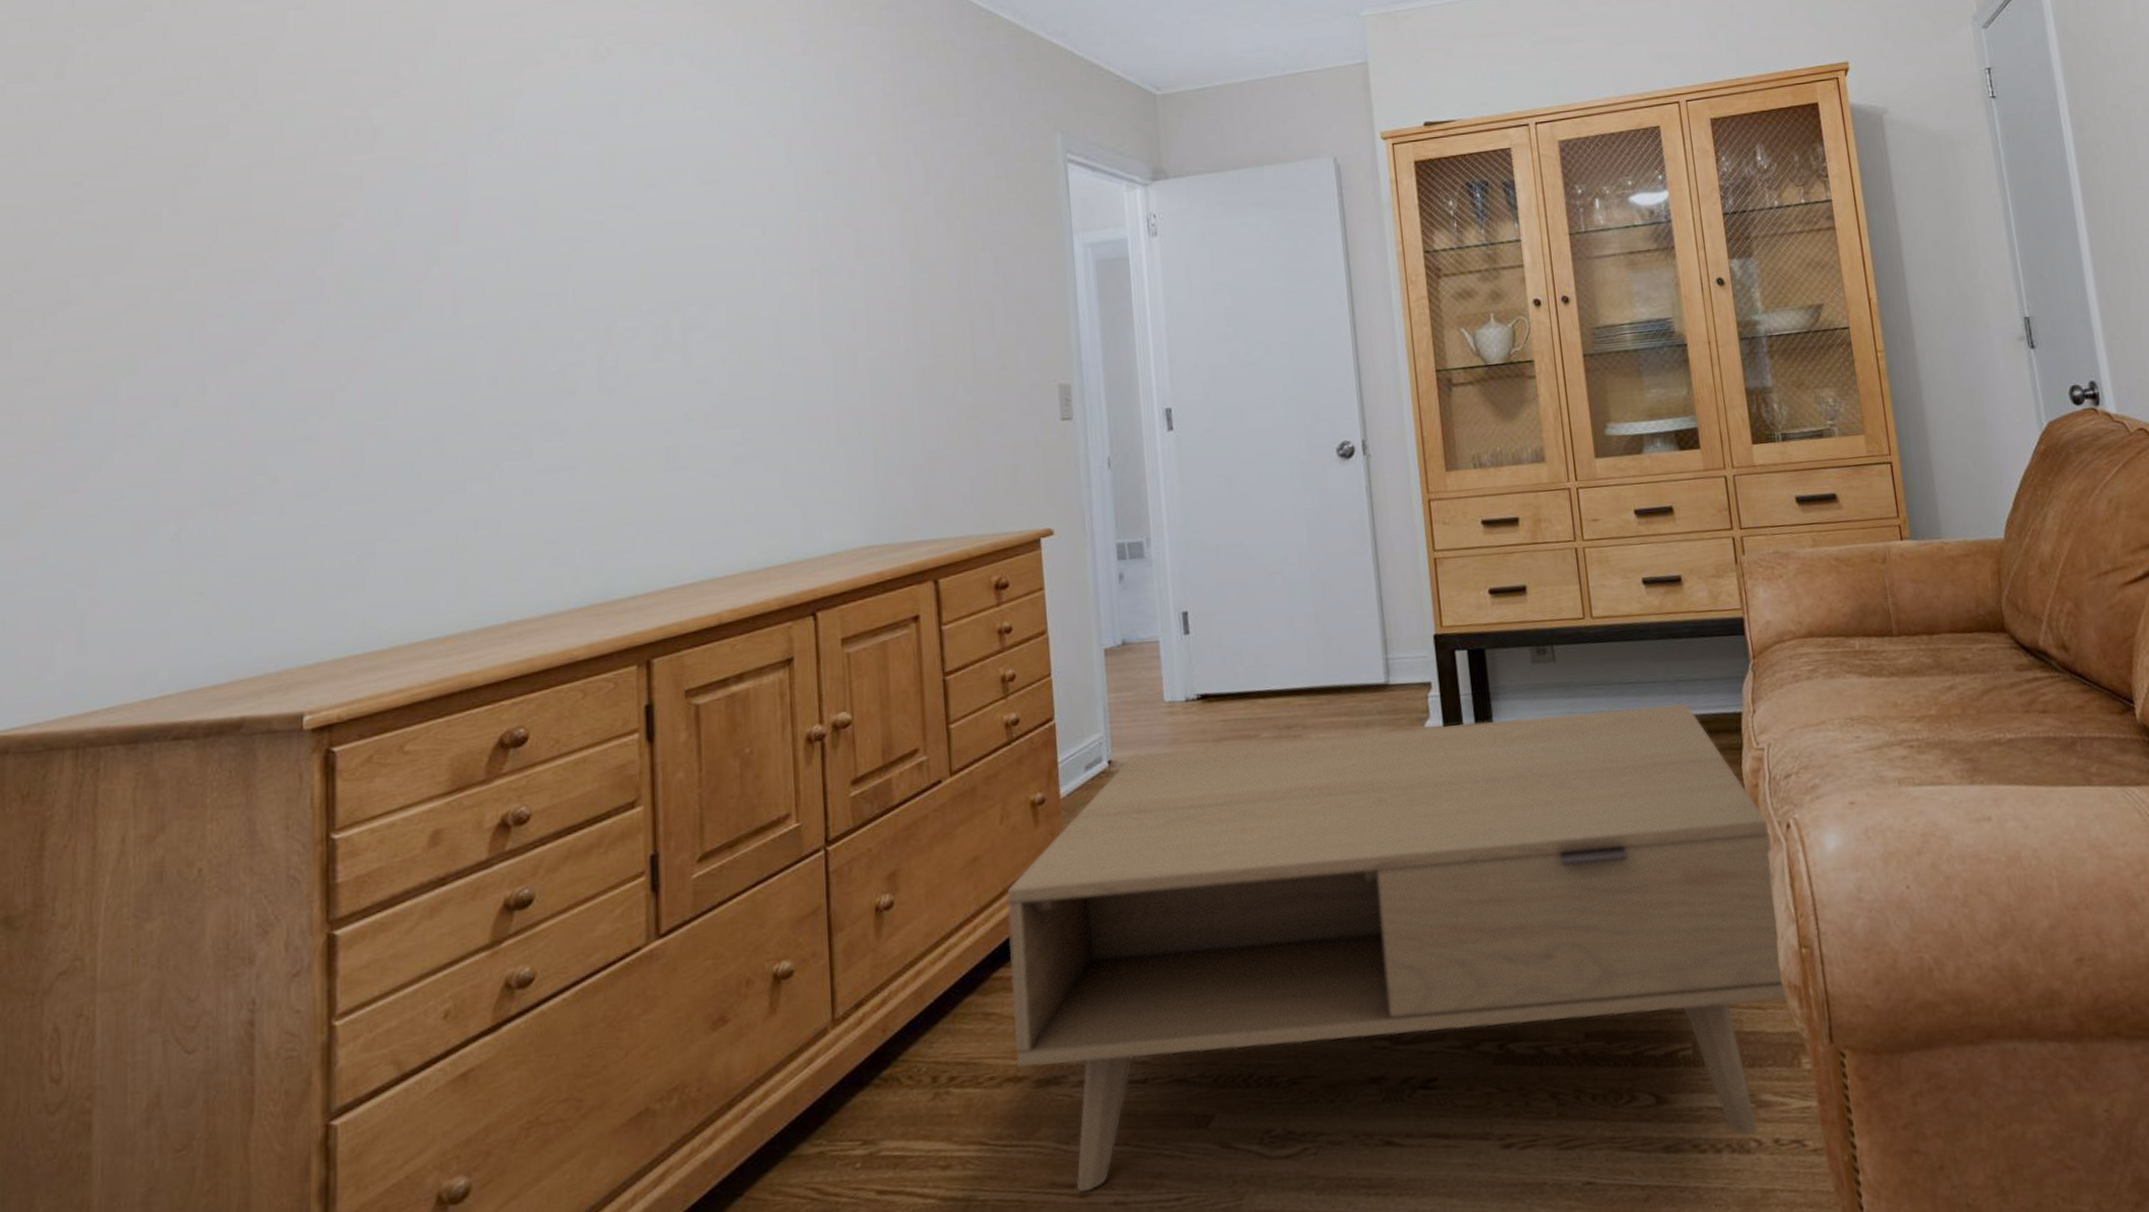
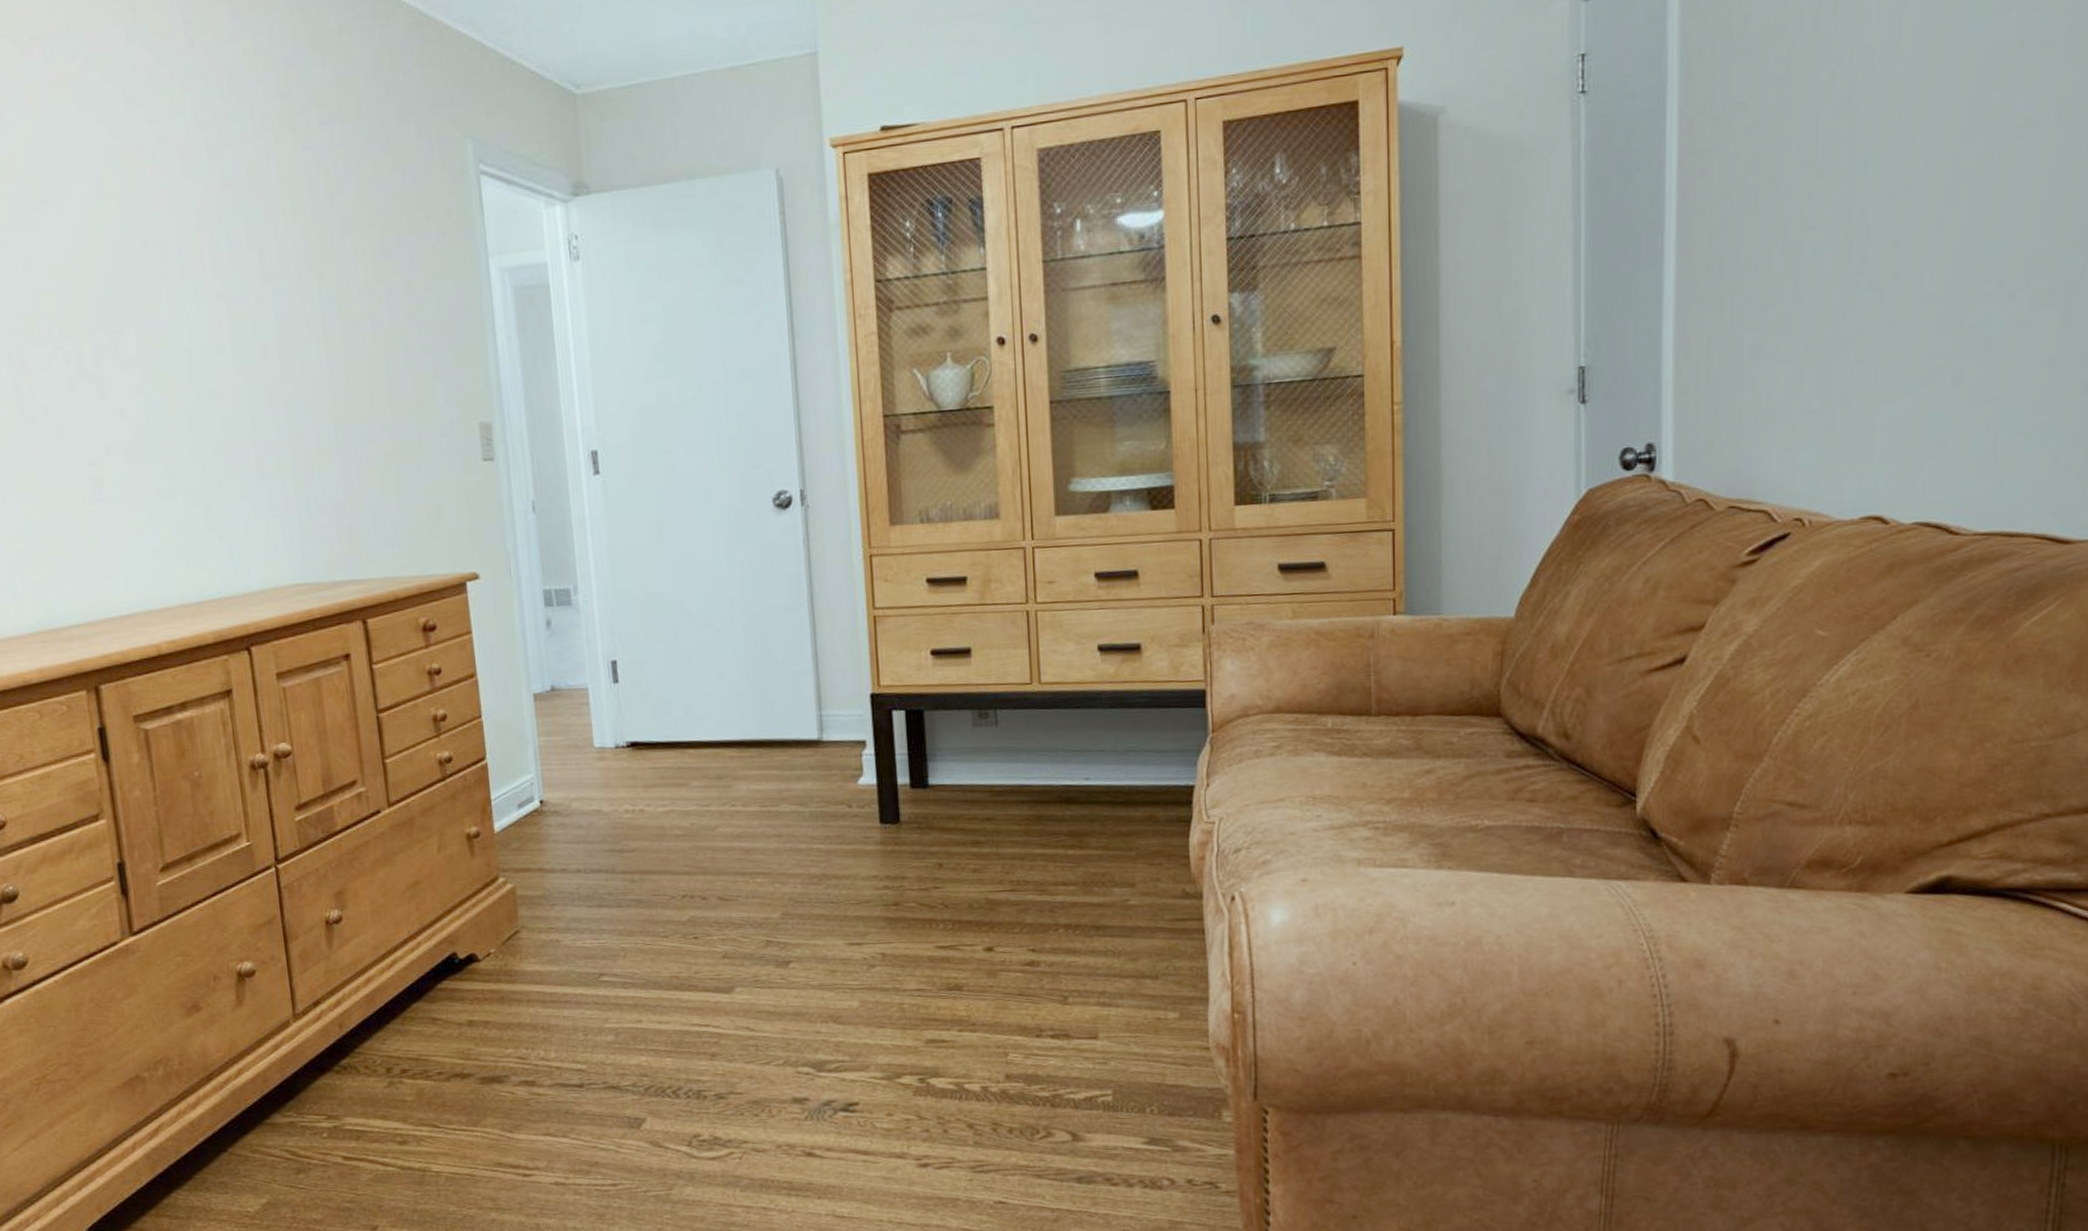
coffee table: present [1007,703,1789,1192] -> none [447,773,1216,1174]

